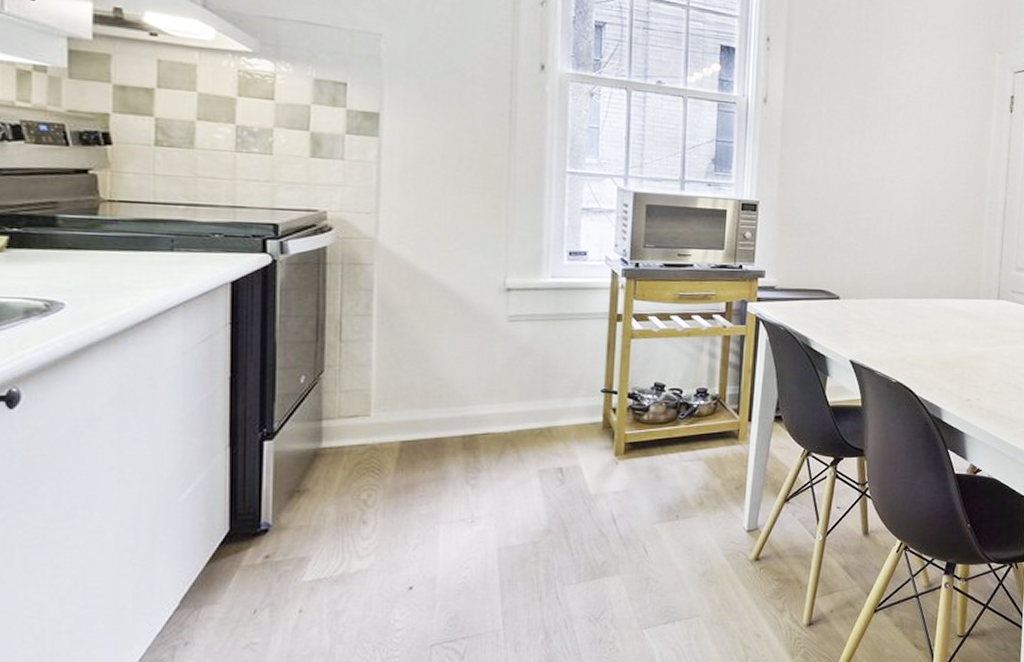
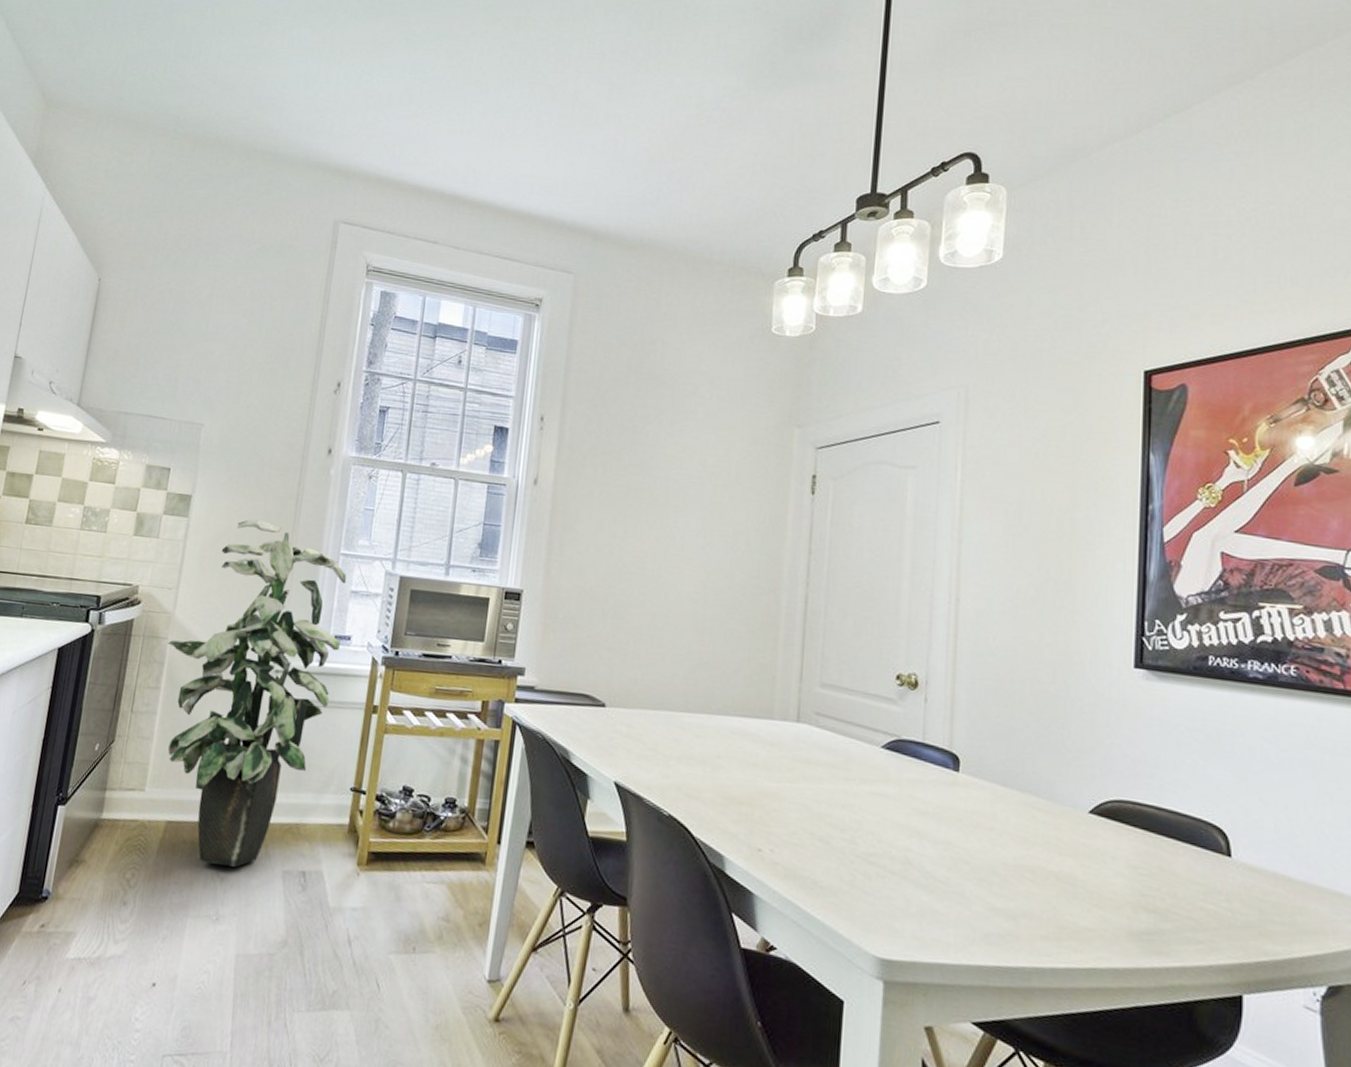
indoor plant: none [374,139,577,473] -> present [168,520,347,867]

